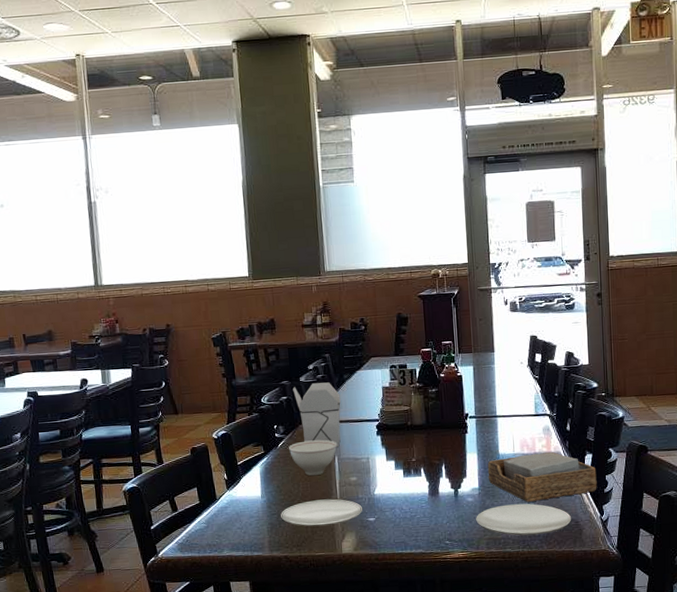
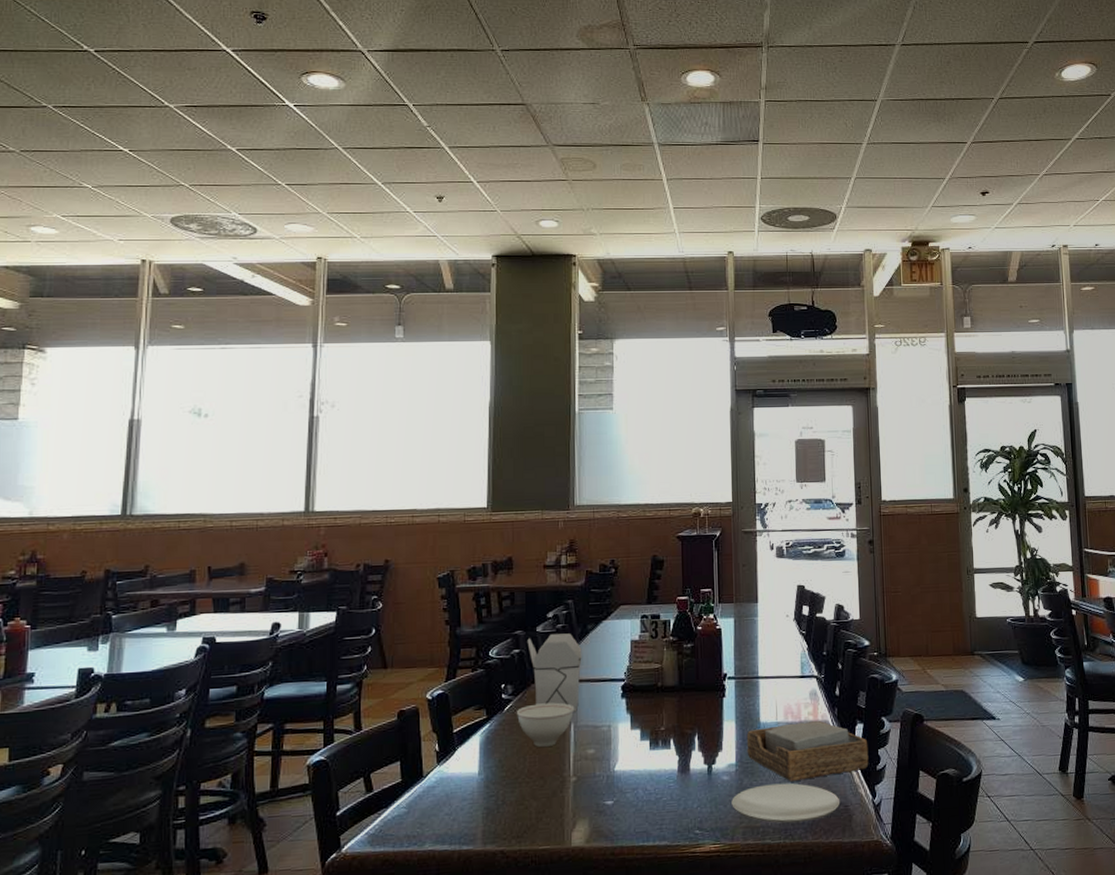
plate: present [281,499,362,527] -> none [500,776,599,813]

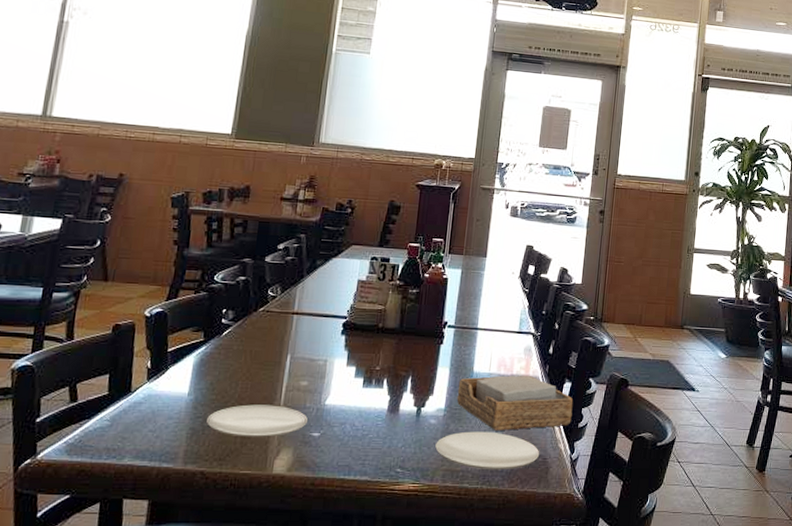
plate: none [500,776,599,813] -> present [207,404,308,438]
bowl: present [516,702,575,747] -> none [234,332,294,374]
takeout container: present [527,633,587,712] -> none [254,265,314,343]

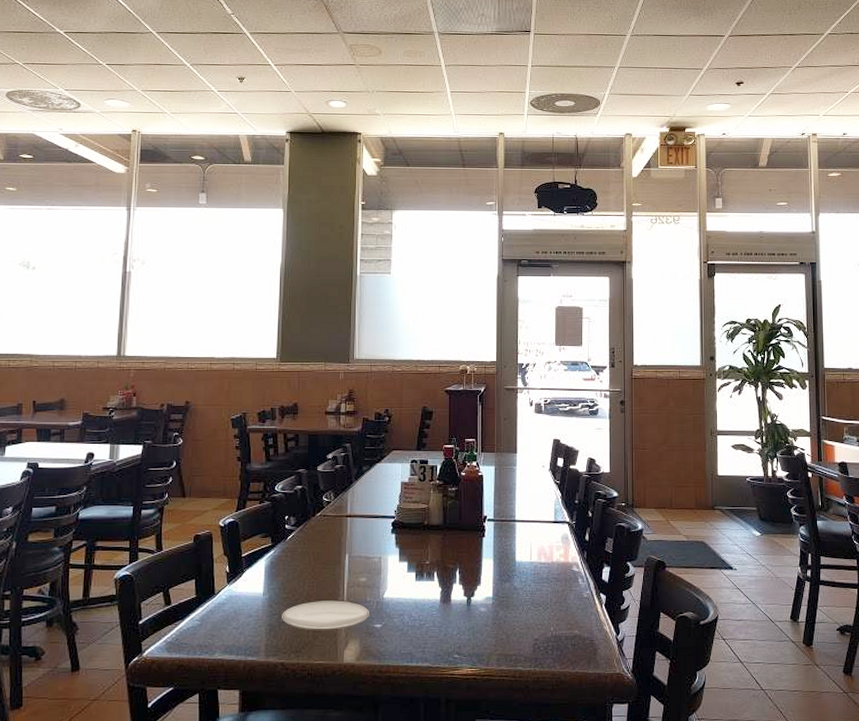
plate: present [435,431,540,471] -> none [488,617,587,653]
napkin holder: present [456,375,574,430] -> none [503,563,614,616]

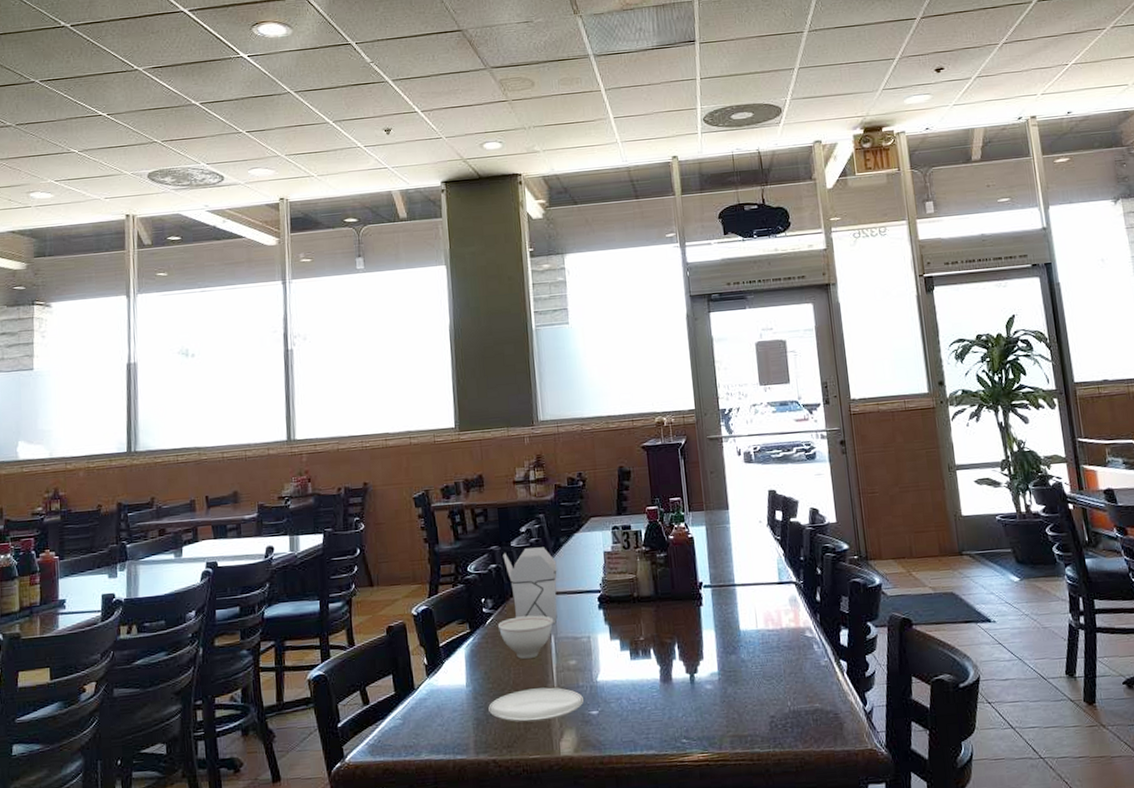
bowl: none [297,534,350,573] -> present [497,615,554,659]
takeout container: none [309,473,362,544] -> present [503,547,561,624]

